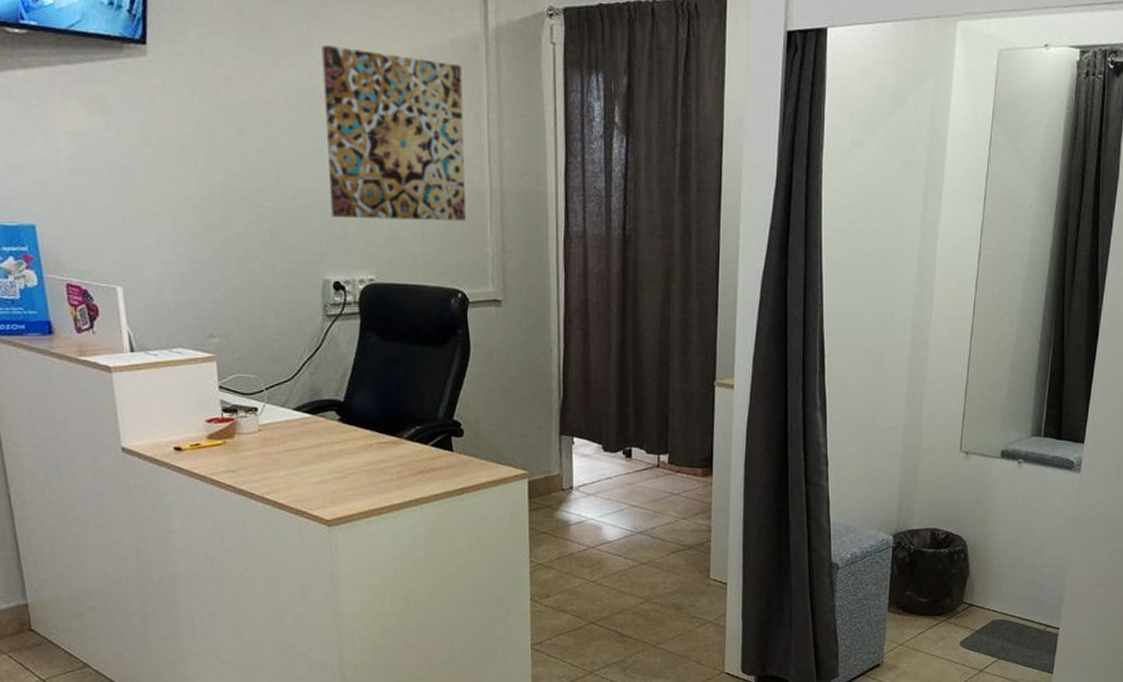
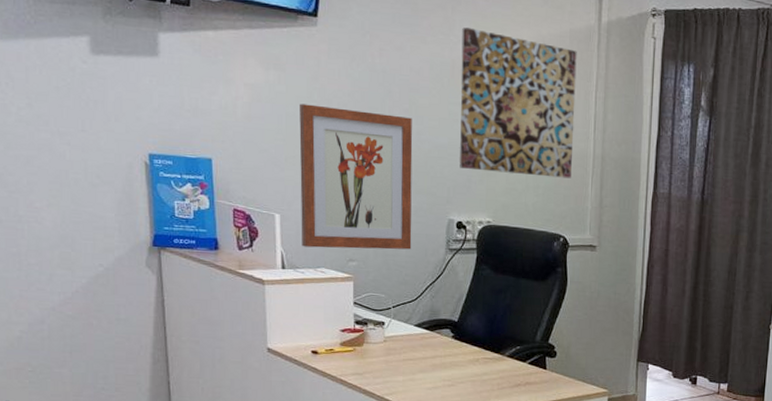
wall art: none [134,151,282,324] -> present [299,103,413,250]

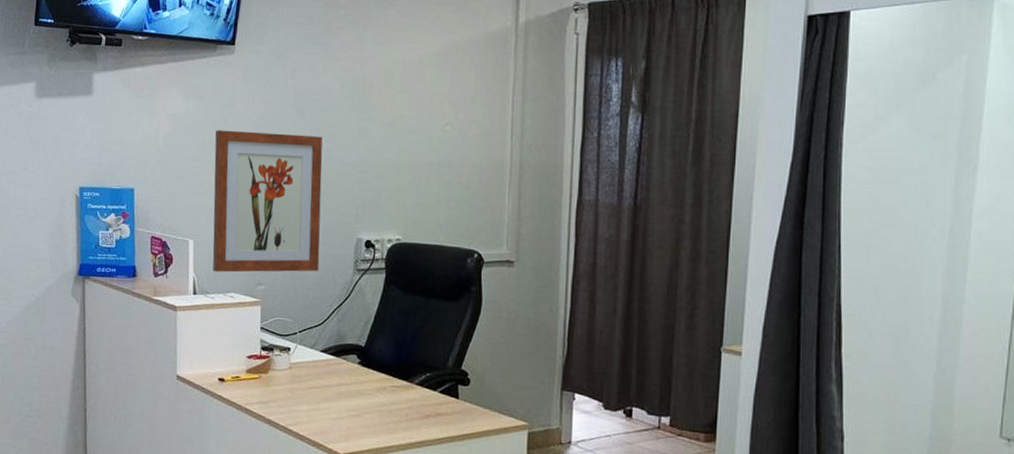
wall art: present [460,27,577,179] -> none [369,42,493,190]

